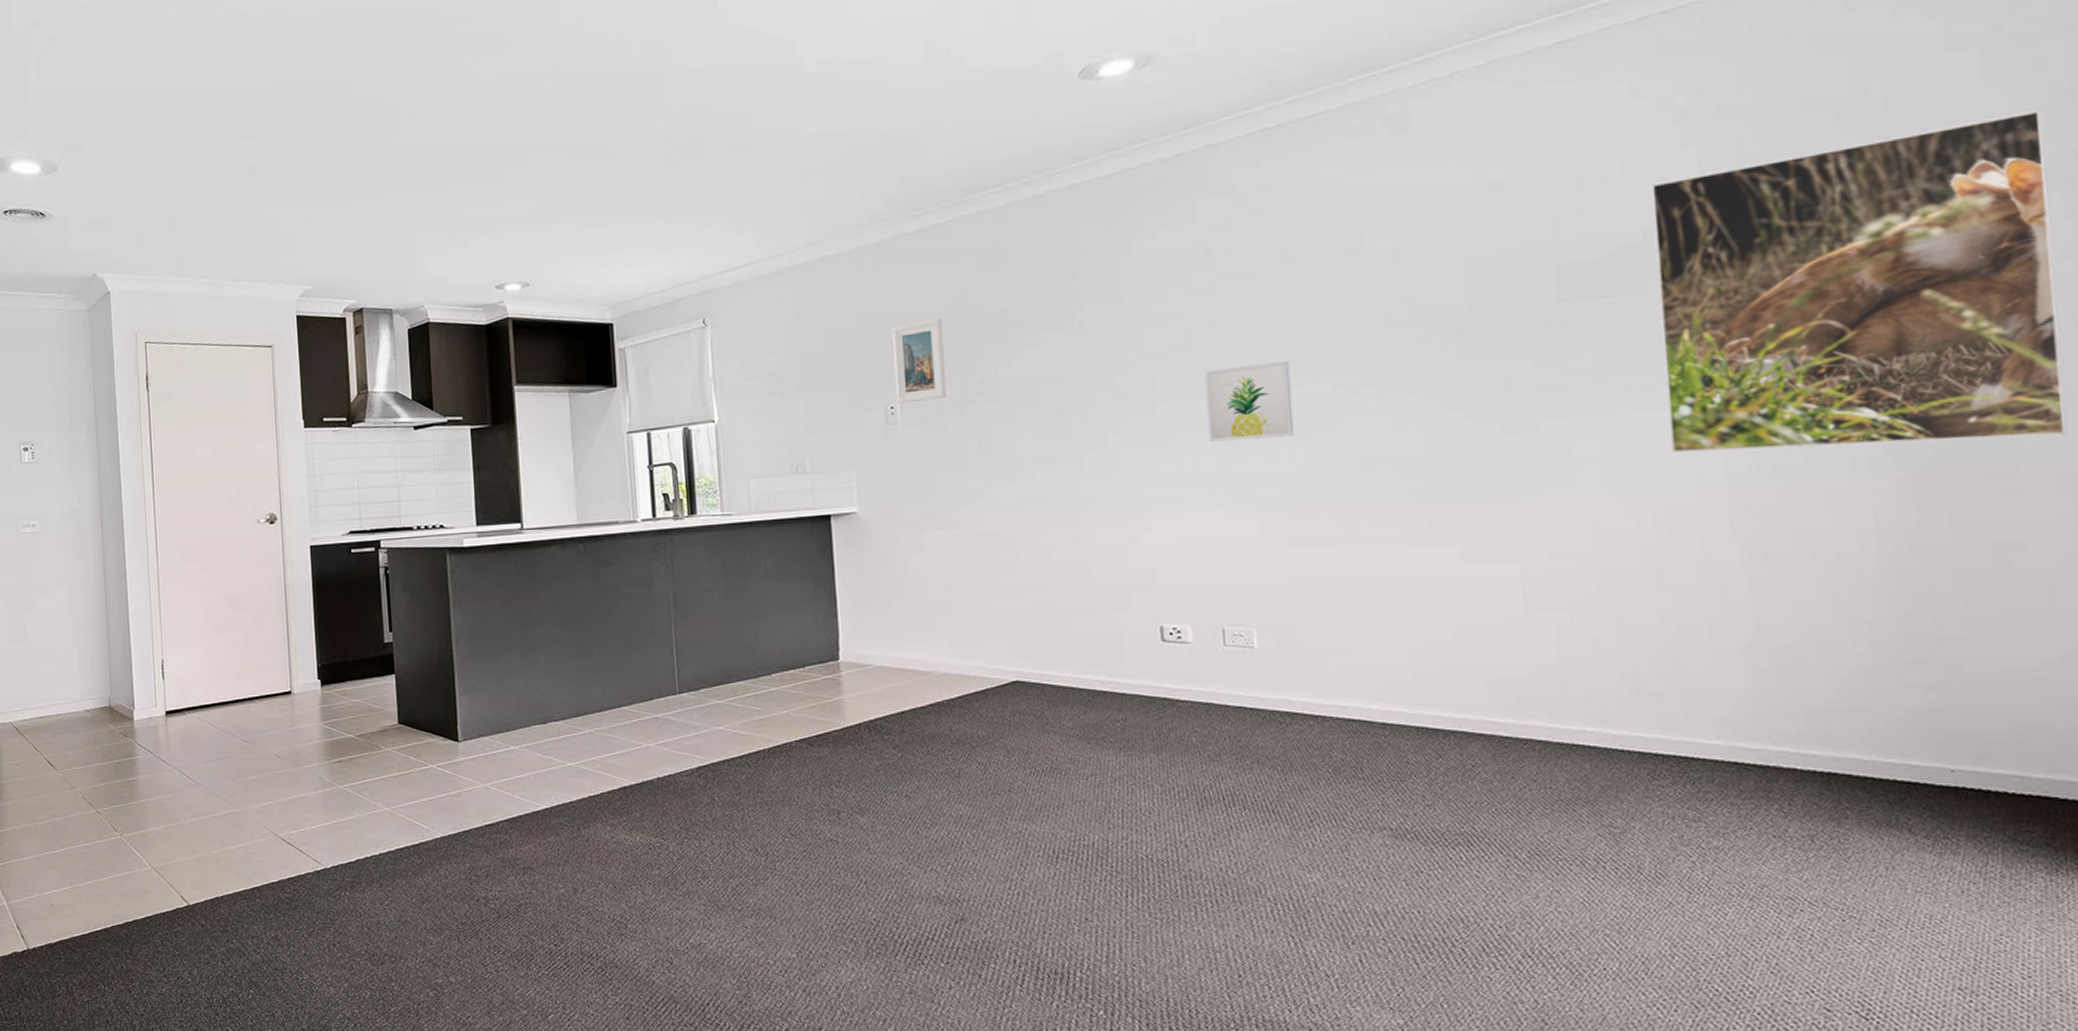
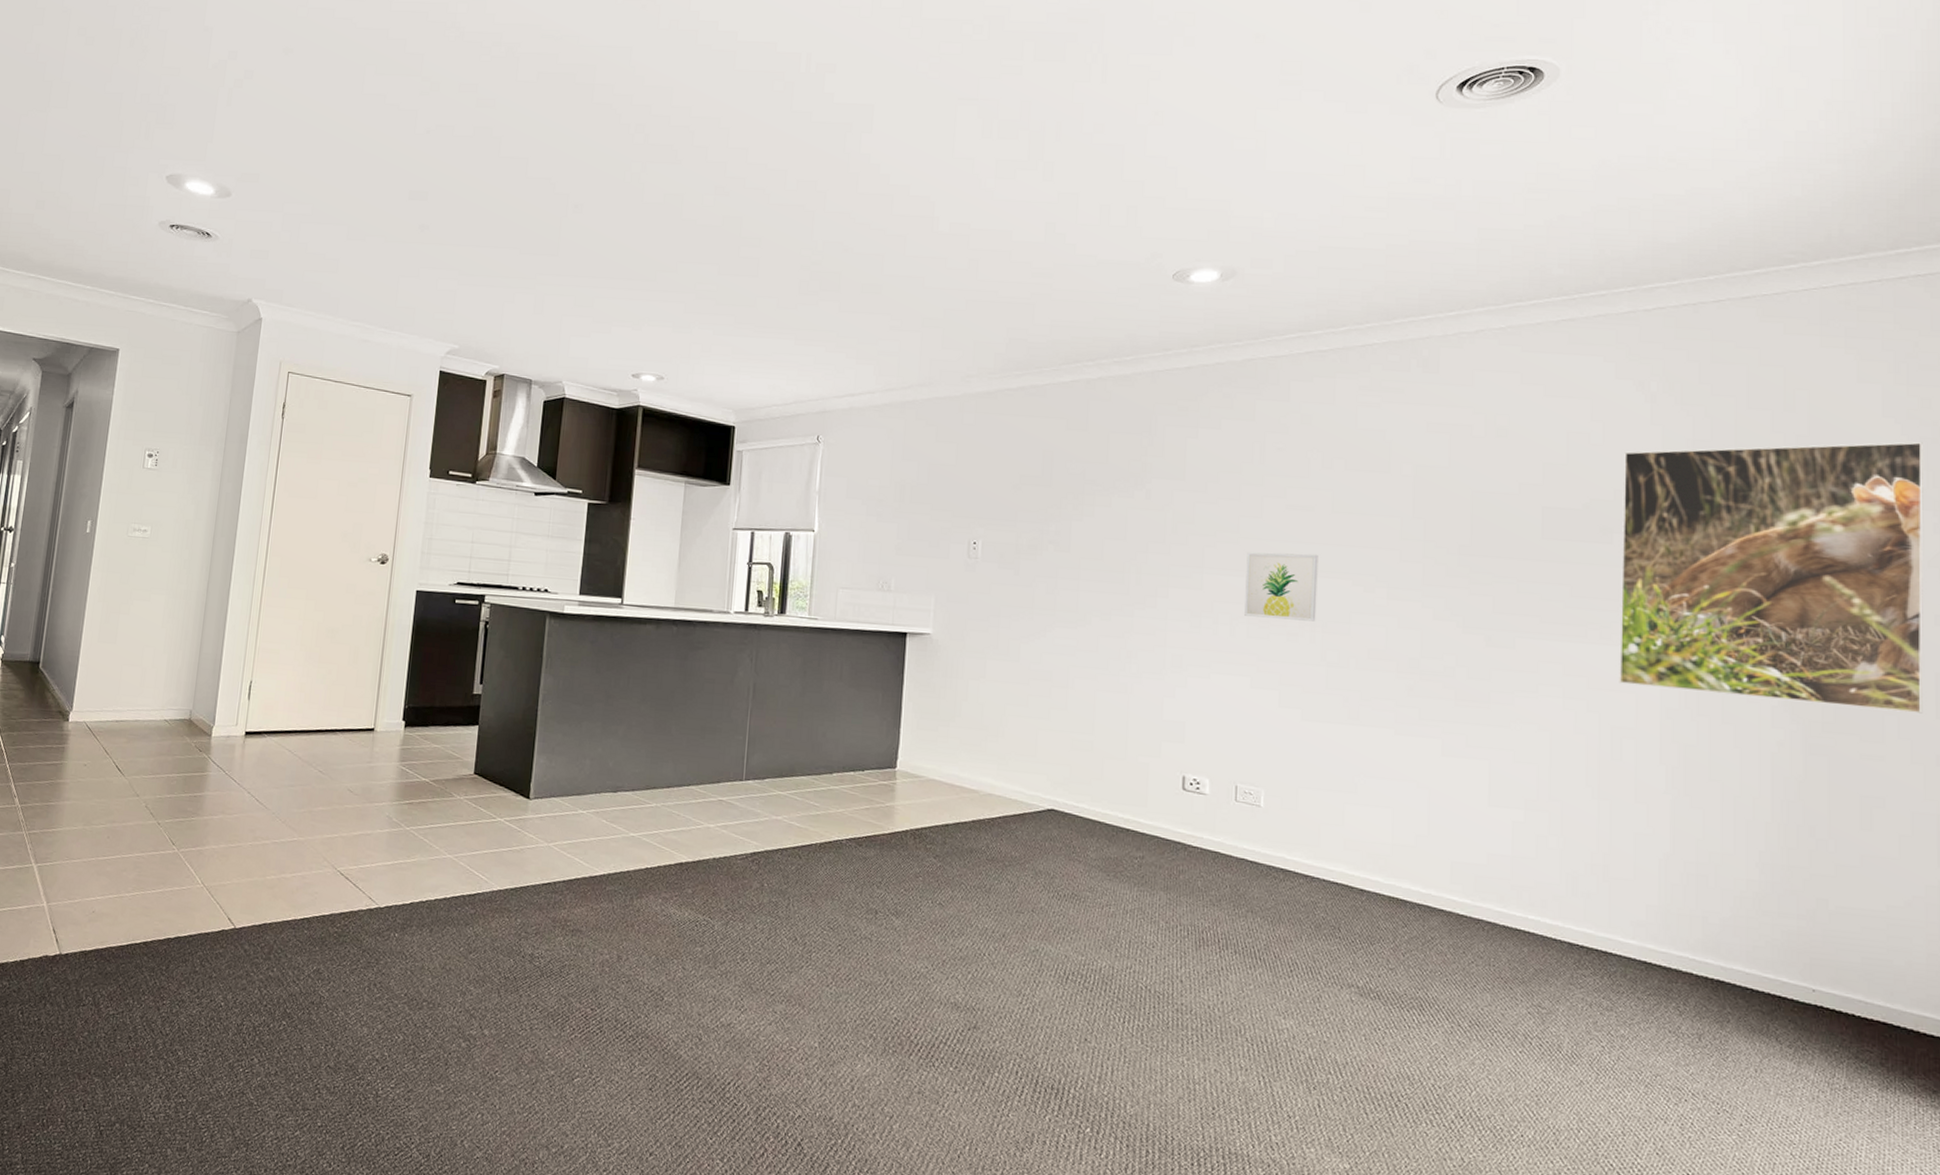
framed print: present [892,319,947,404] -> none [979,469,1028,542]

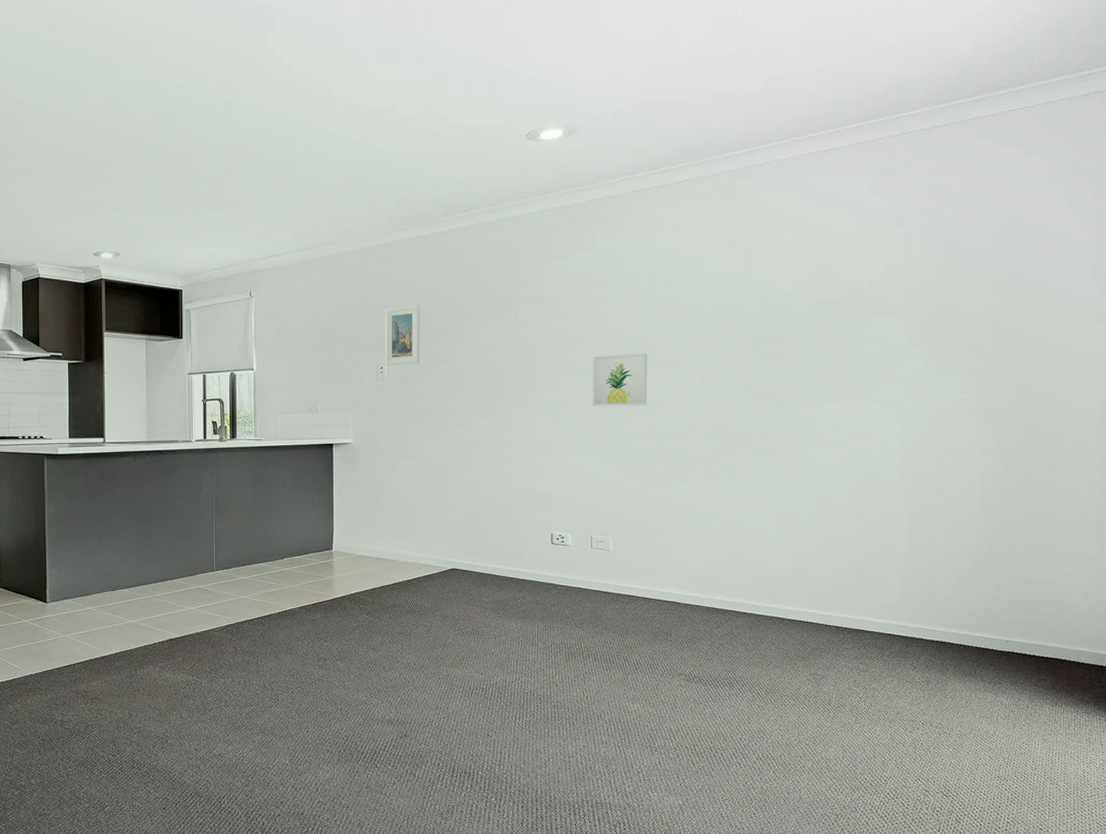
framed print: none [979,469,1028,542] -> present [385,305,420,366]
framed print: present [1619,442,1924,714] -> none [872,226,1096,433]

